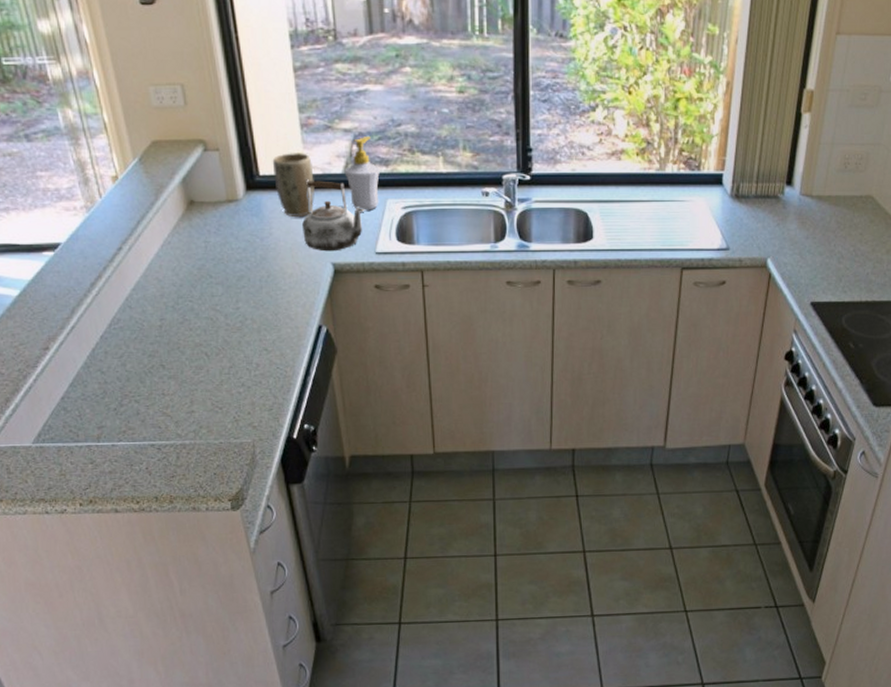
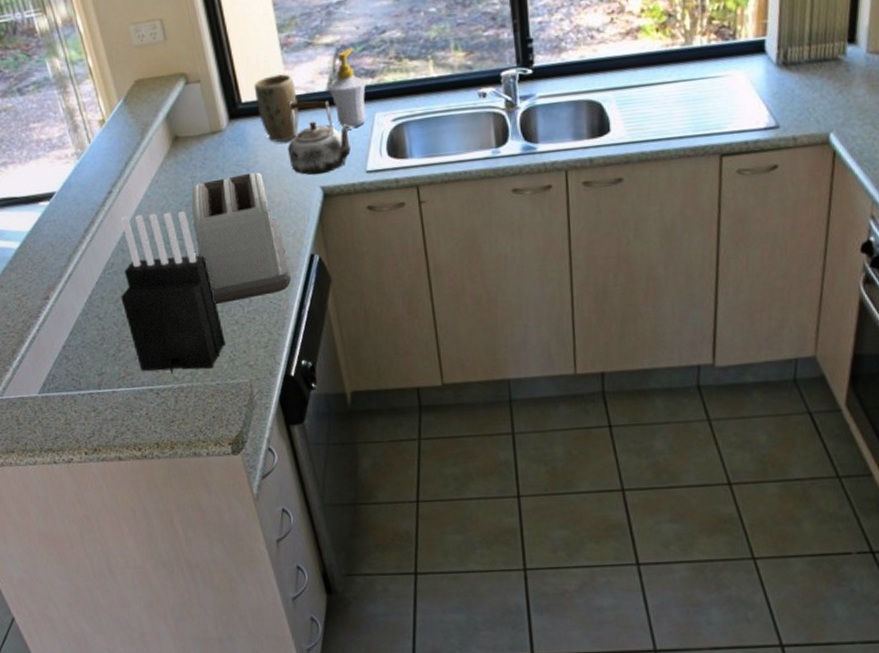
knife block: none [126,273,230,431] -> present [121,210,225,374]
toaster: none [203,243,298,366] -> present [191,172,291,304]

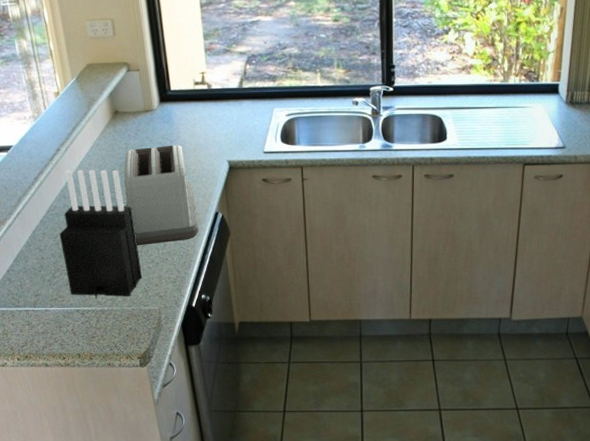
plant pot: present [253,74,299,142] -> none [181,72,215,123]
kettle: present [288,100,351,175] -> none [204,93,255,151]
soap bottle: present [328,48,367,128] -> none [239,58,269,118]

